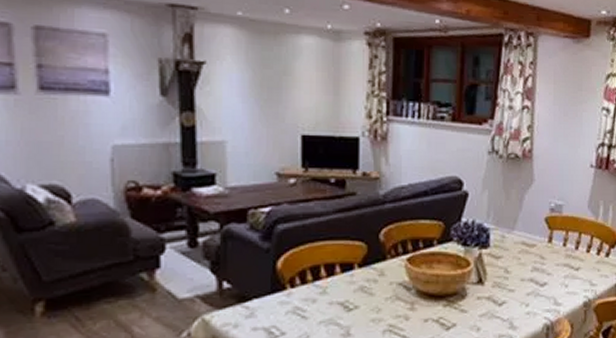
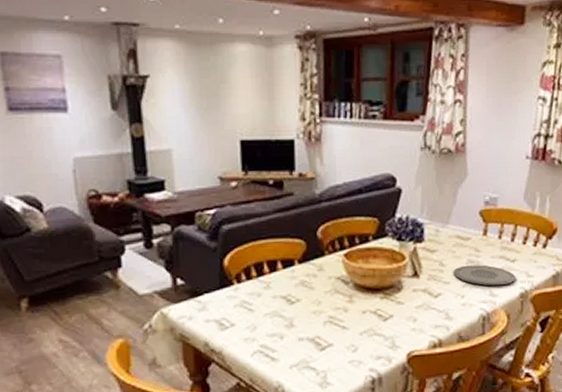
plate: none [518,272,580,295] -> present [453,265,516,286]

